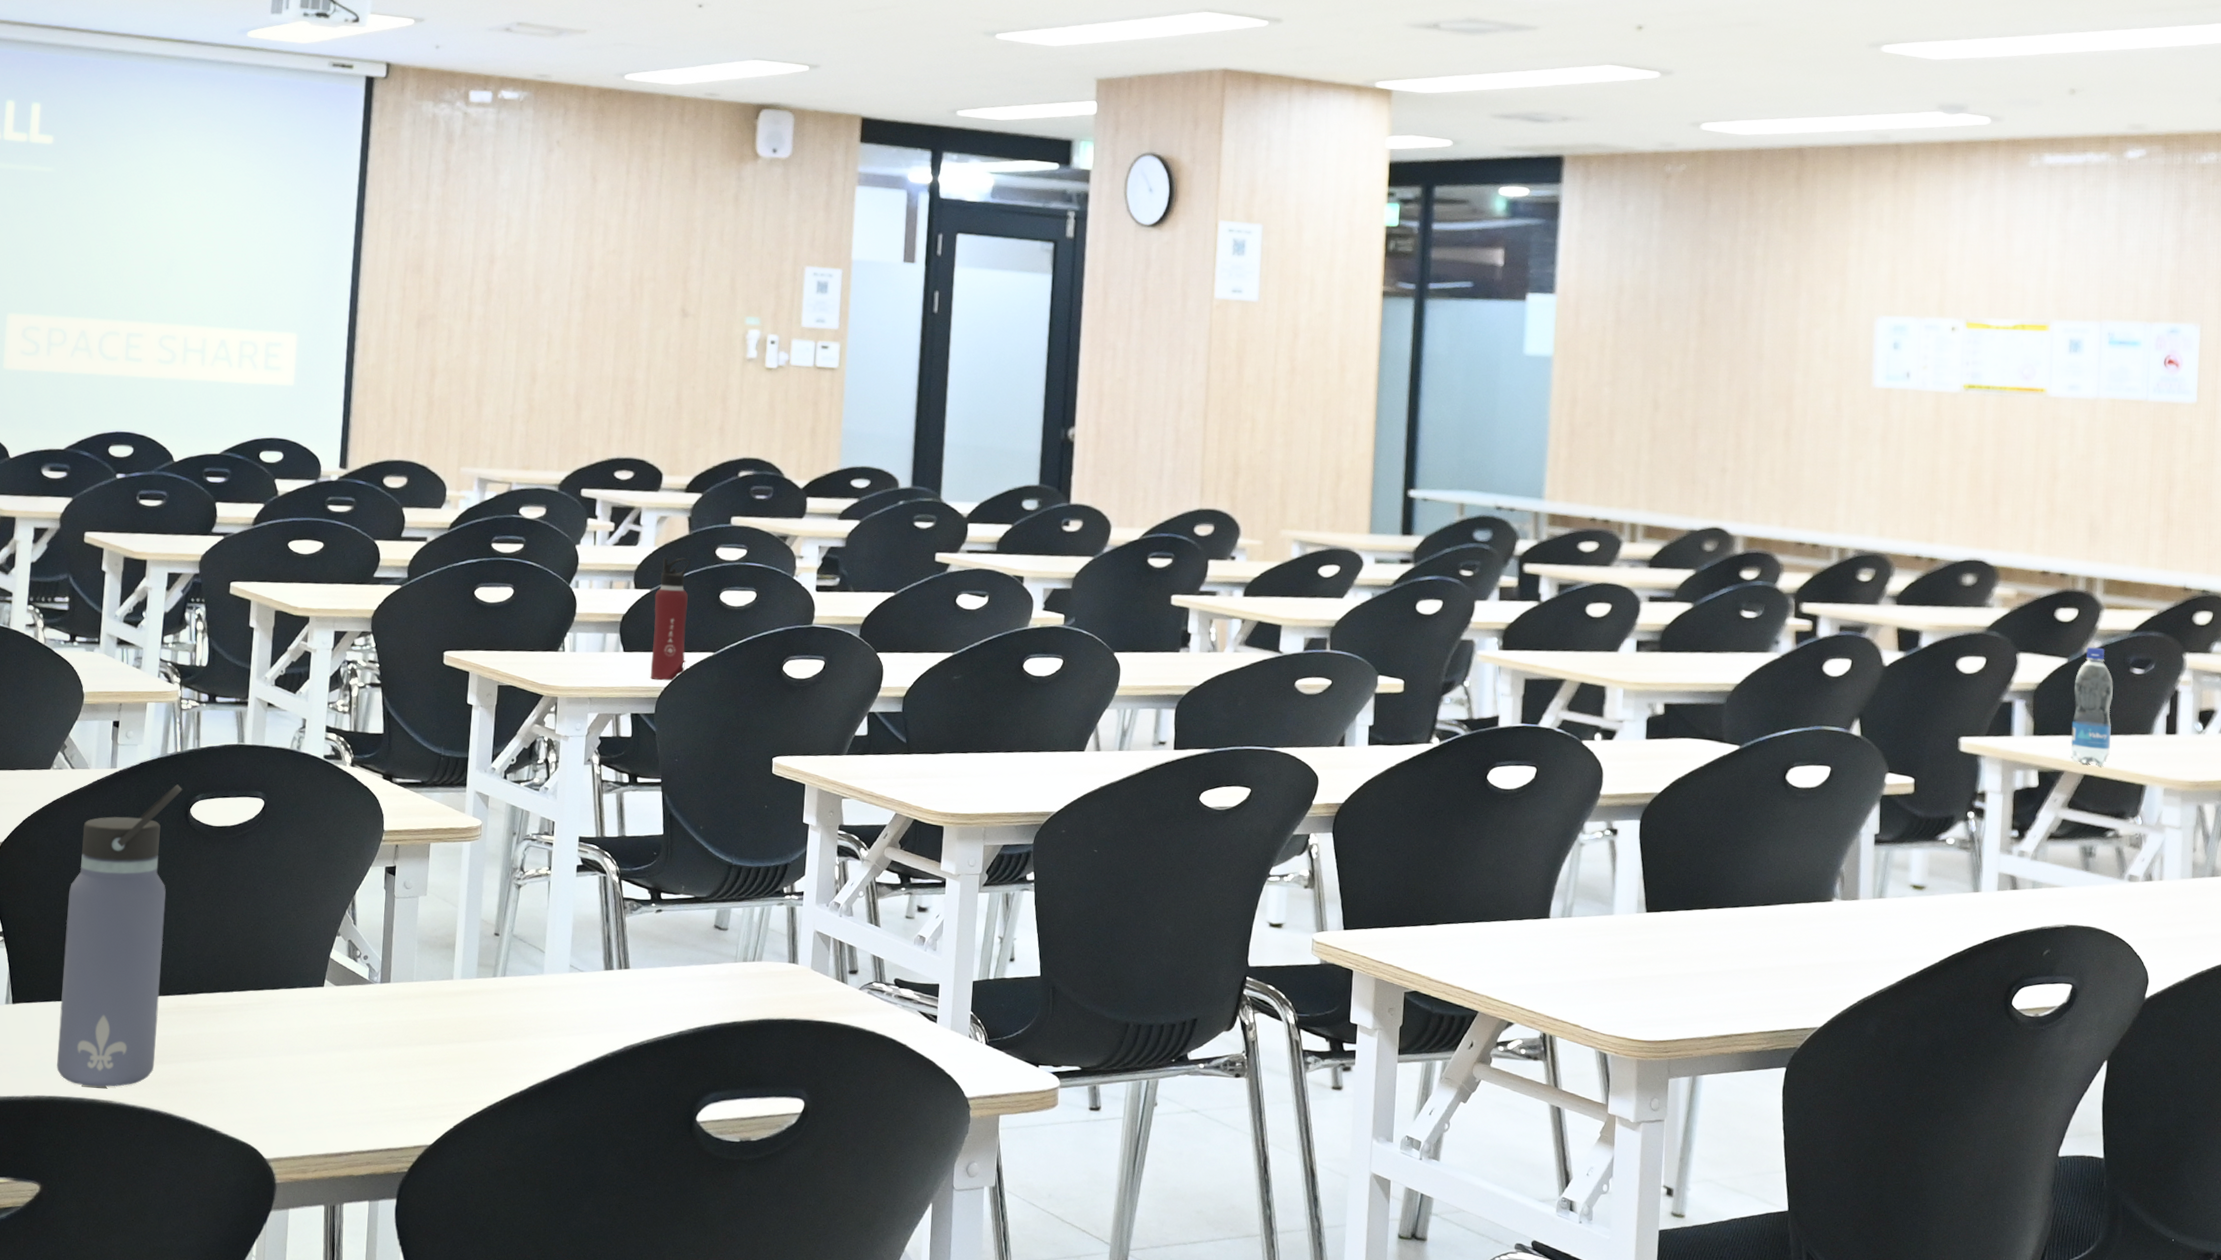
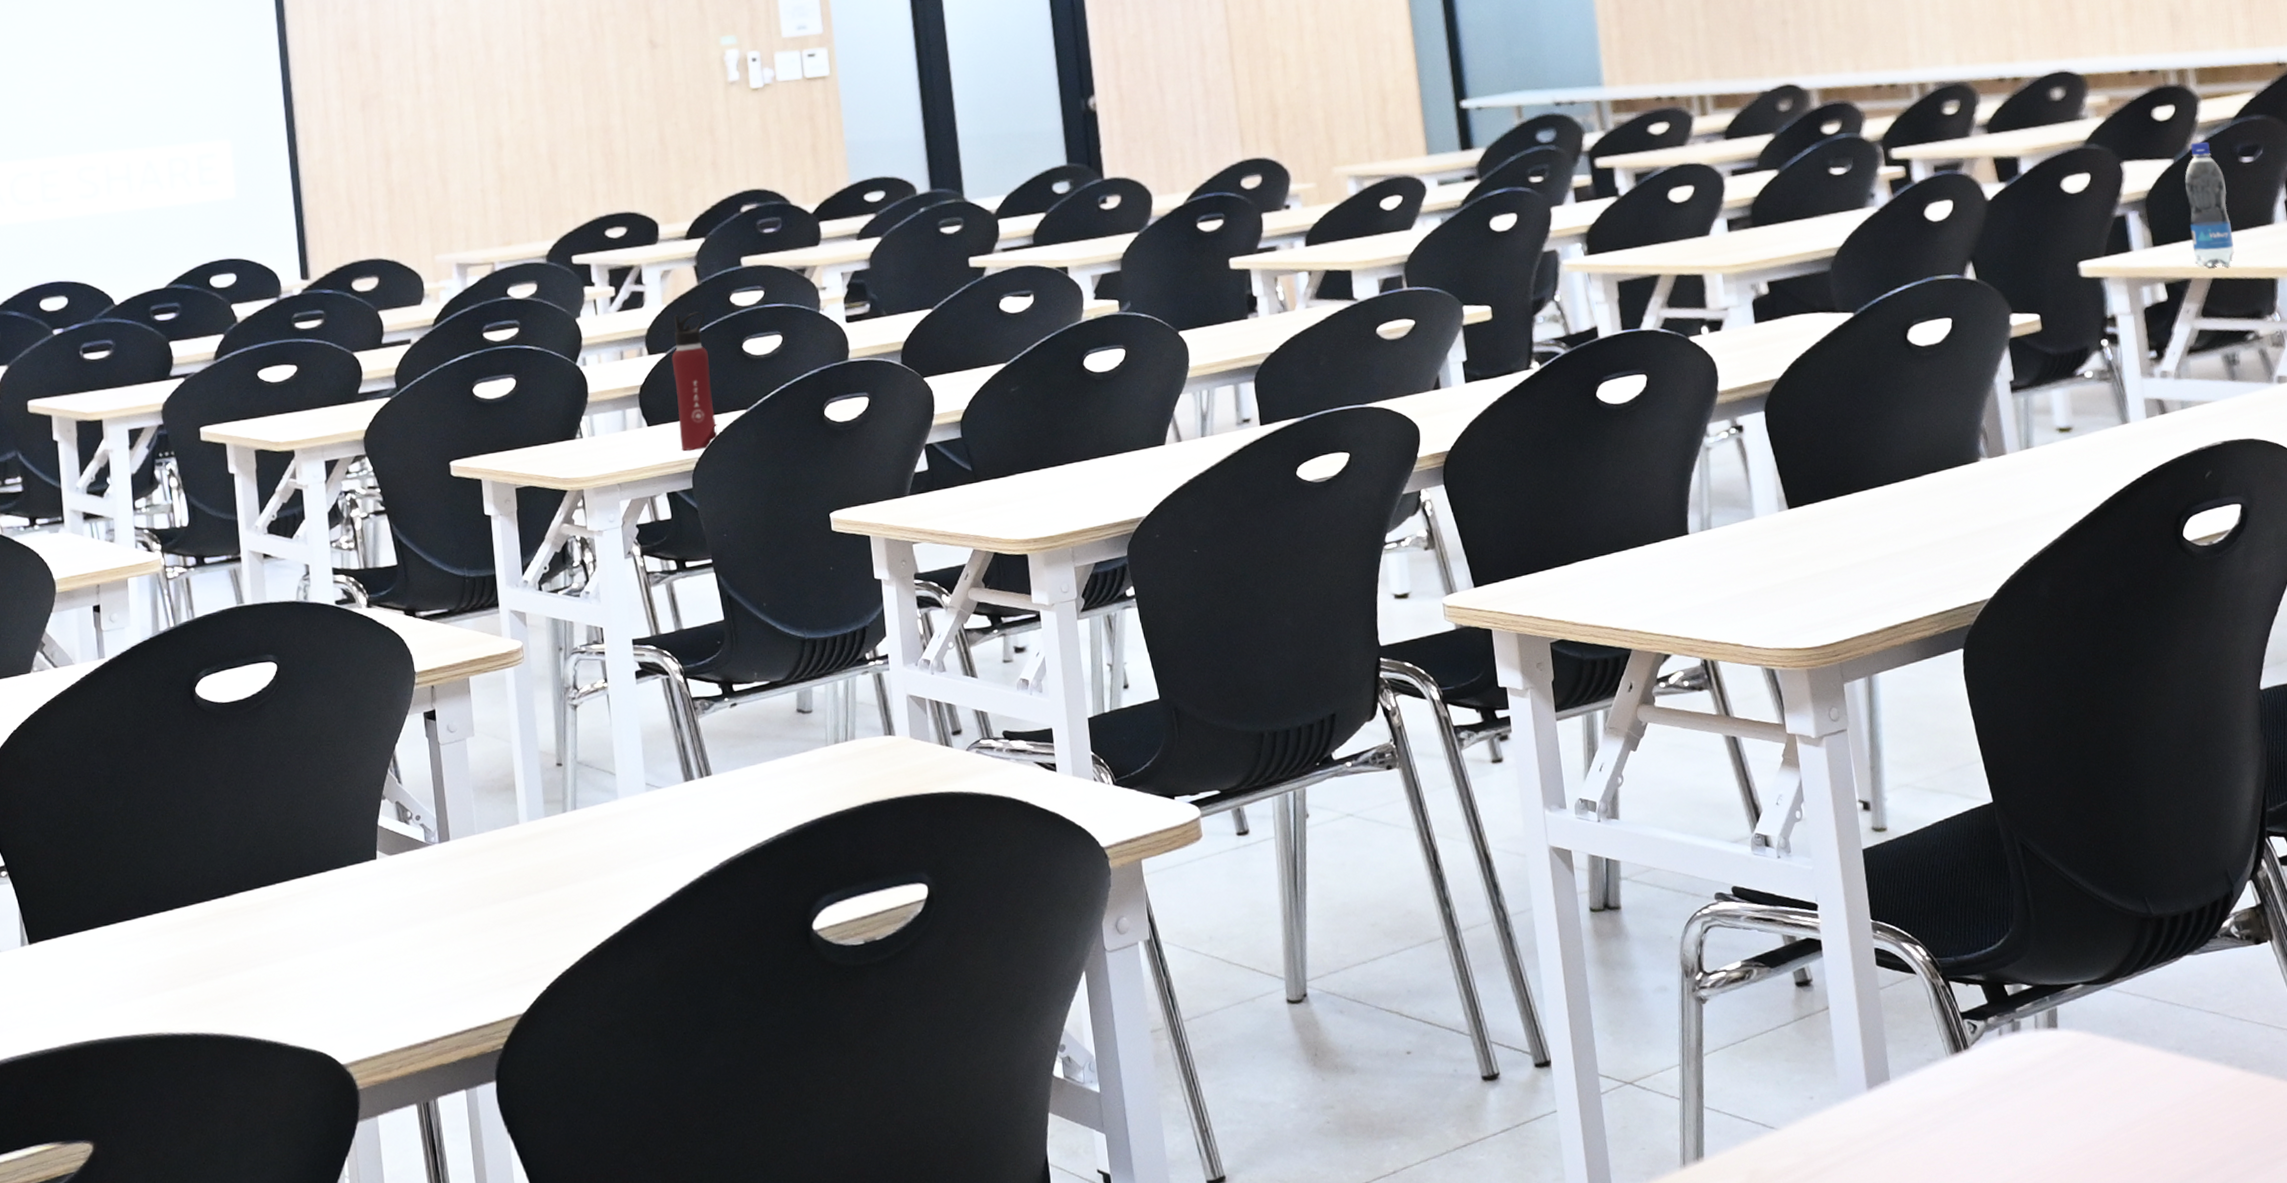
water bottle: present [57,784,183,1087] -> none [73,663,201,1022]

